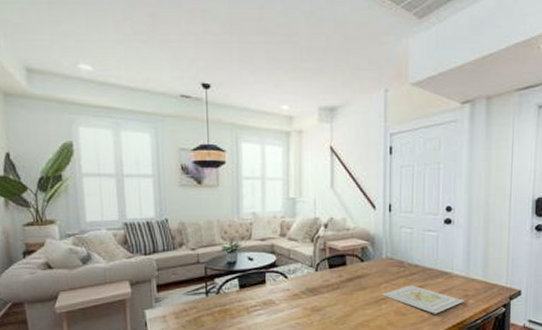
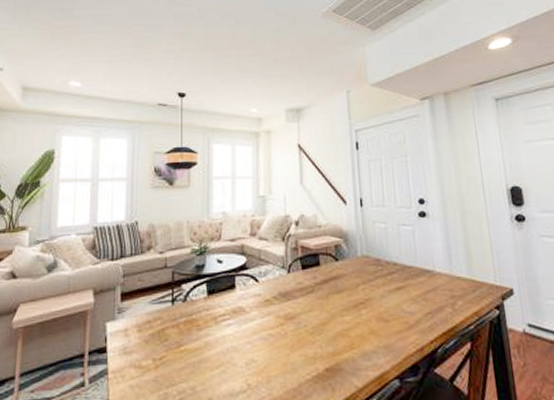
picture frame: present [382,285,465,314] -> none [360,286,453,320]

